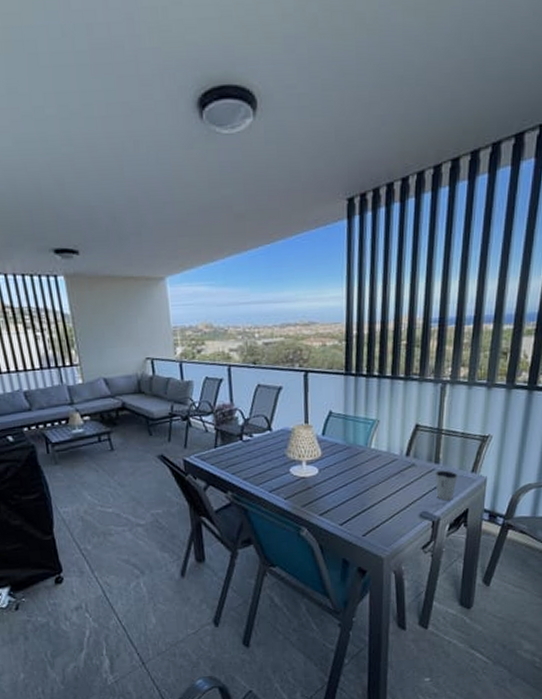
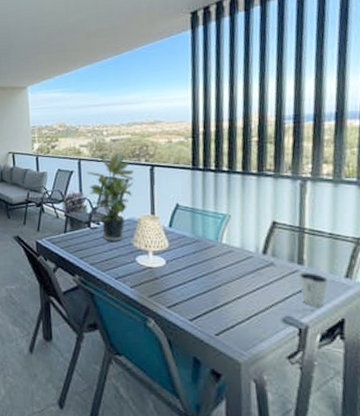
potted plant: none [237,356,288,454] -> present [86,152,134,241]

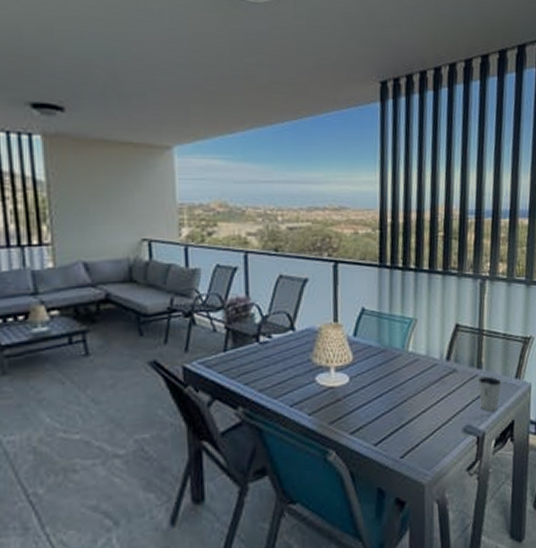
potted plant: present [86,152,134,241] -> none [255,243,314,359]

